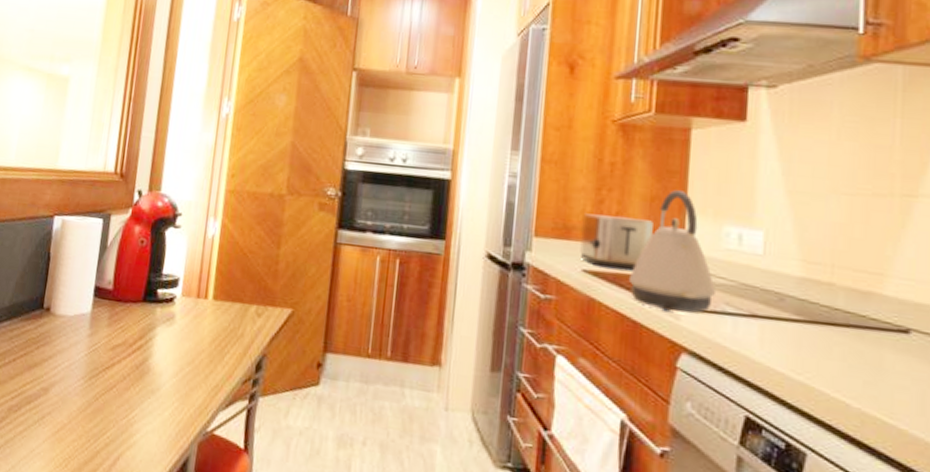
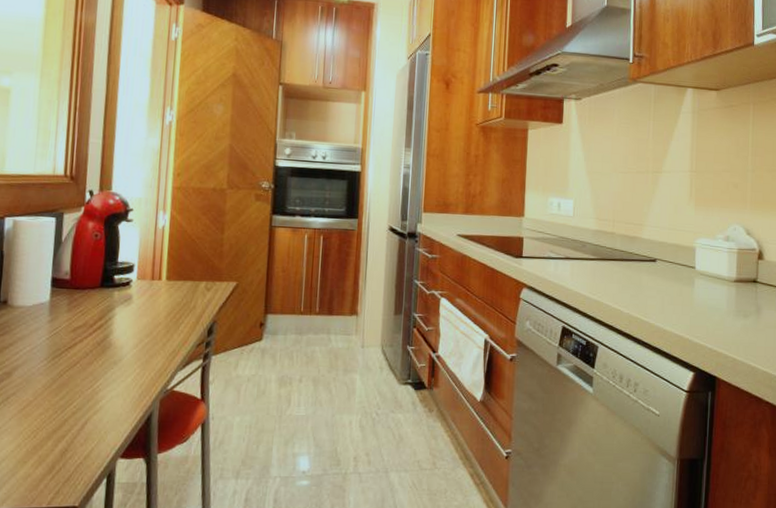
toaster: present [580,213,654,270] -> none [455,193,504,233]
kettle: present [628,190,715,314] -> none [488,174,544,260]

